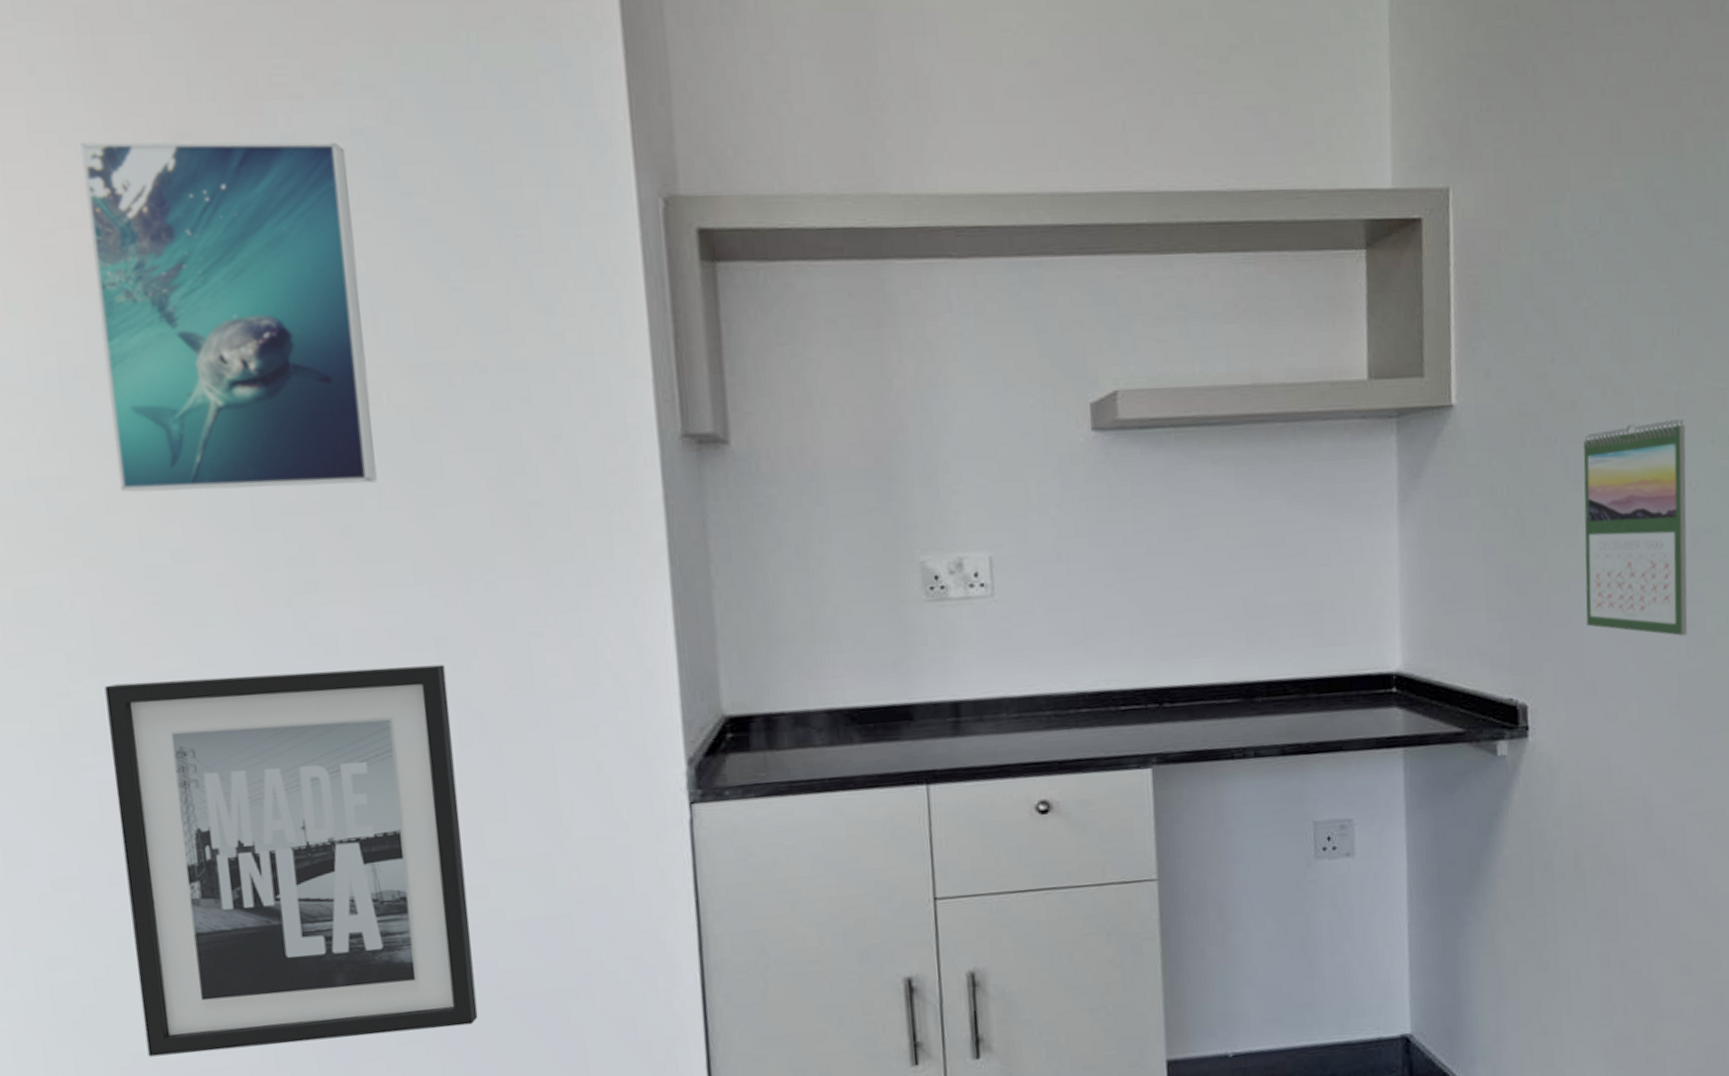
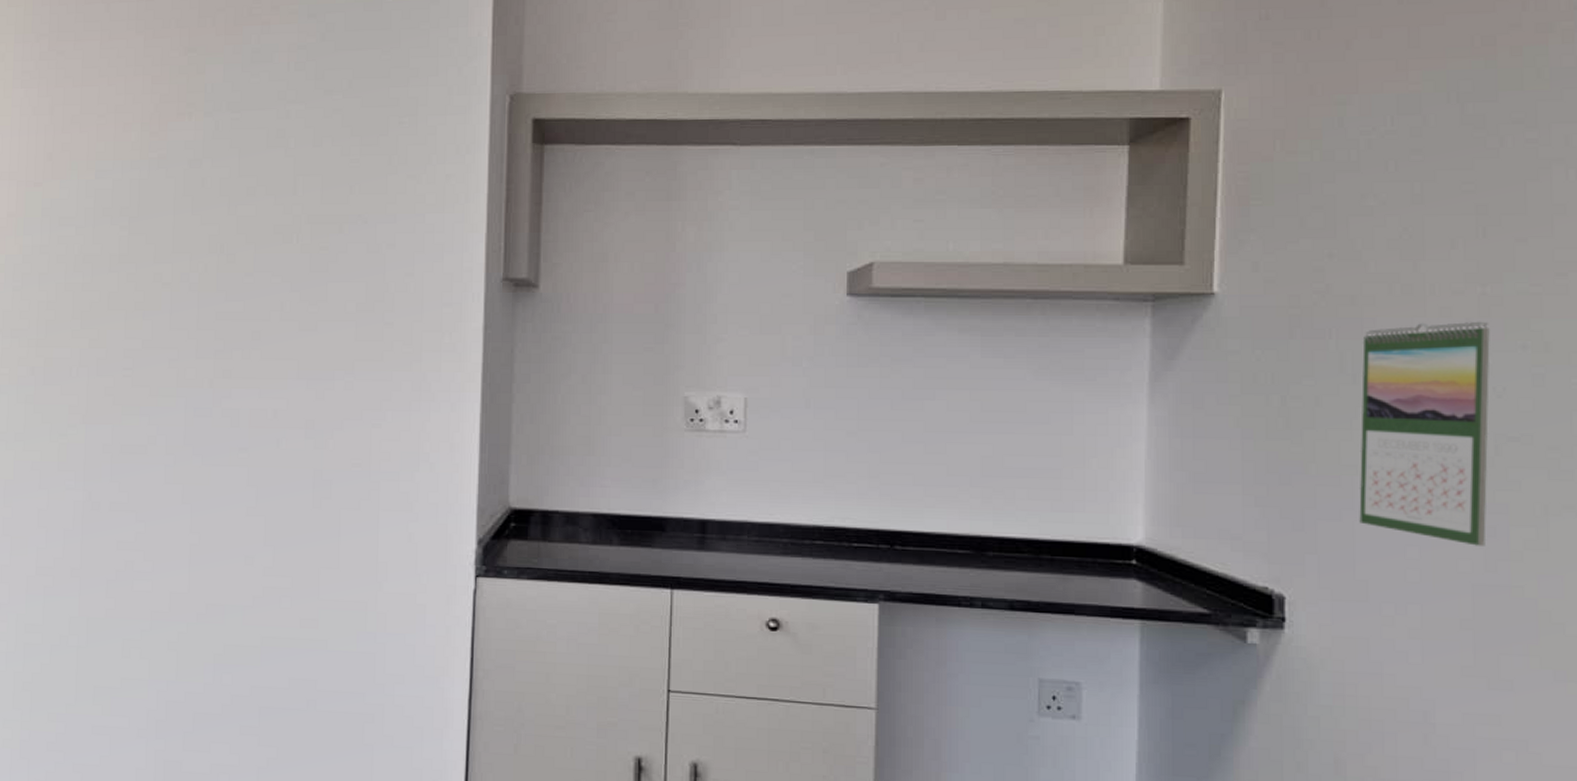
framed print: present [80,142,377,493] -> none [118,54,292,301]
wall art: present [104,664,478,1057] -> none [76,432,309,729]

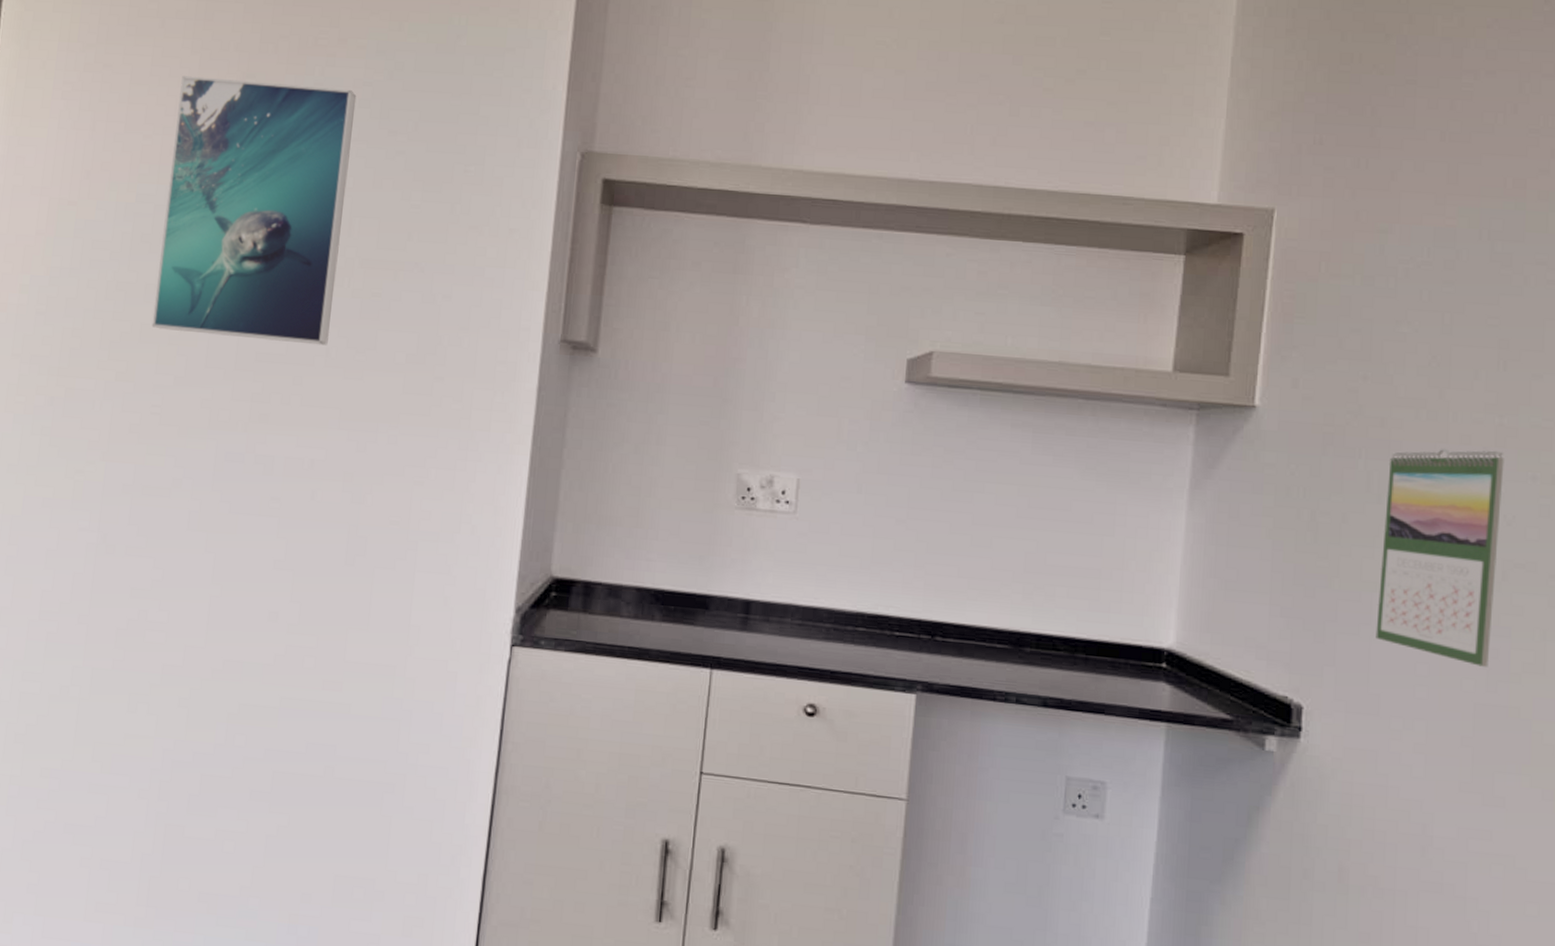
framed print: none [118,54,292,301] -> present [151,76,357,346]

